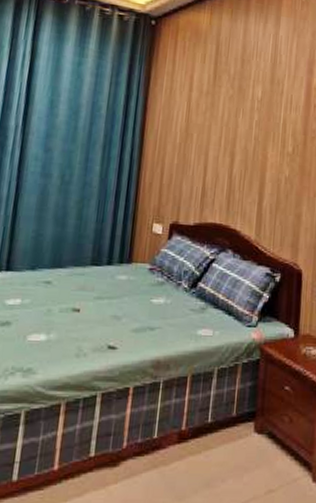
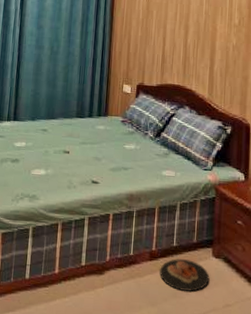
slippers: none [189,438,251,479] -> present [159,259,210,292]

